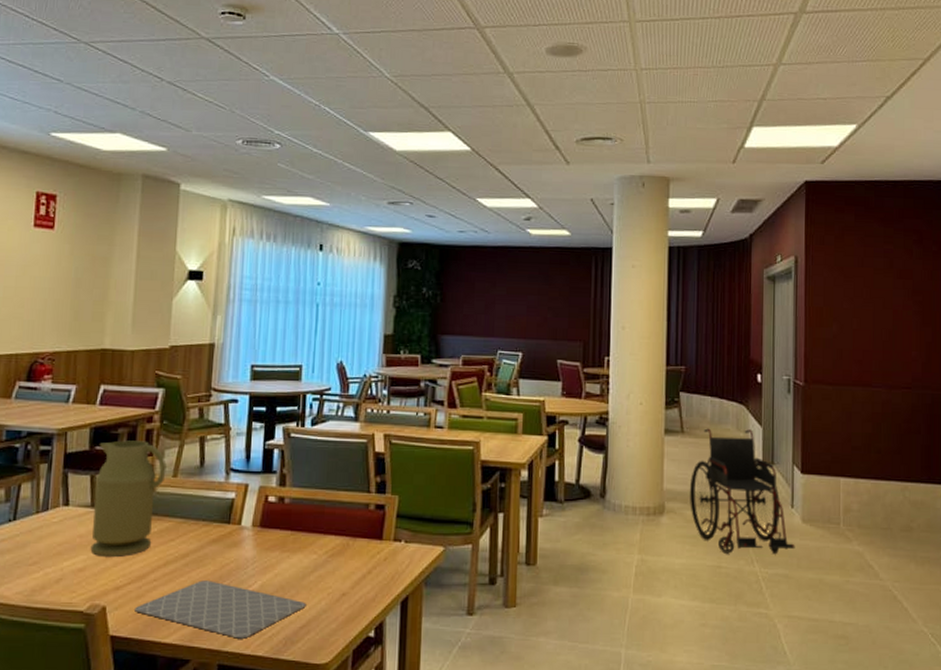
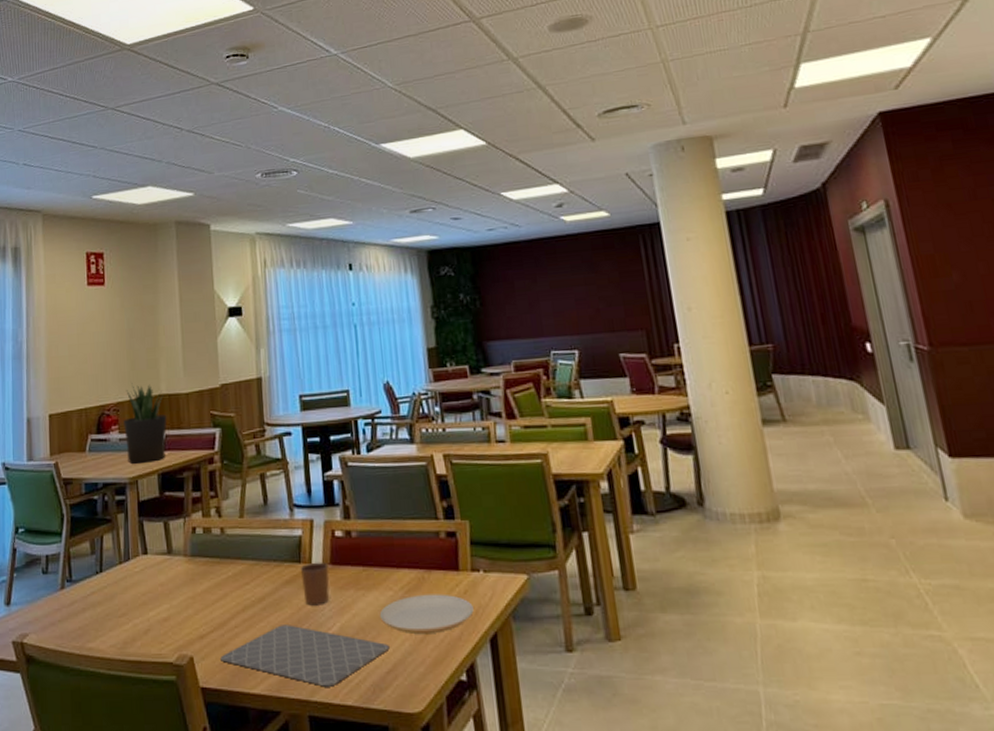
planter: none [58,334,108,416] -> present [123,383,167,464]
water jug: present [90,440,167,557] -> none [167,483,233,604]
cup: none [228,524,258,563] -> present [300,562,330,604]
plate: none [301,559,390,594] -> present [379,594,474,634]
wheelchair: present [690,428,795,555] -> none [805,409,962,563]

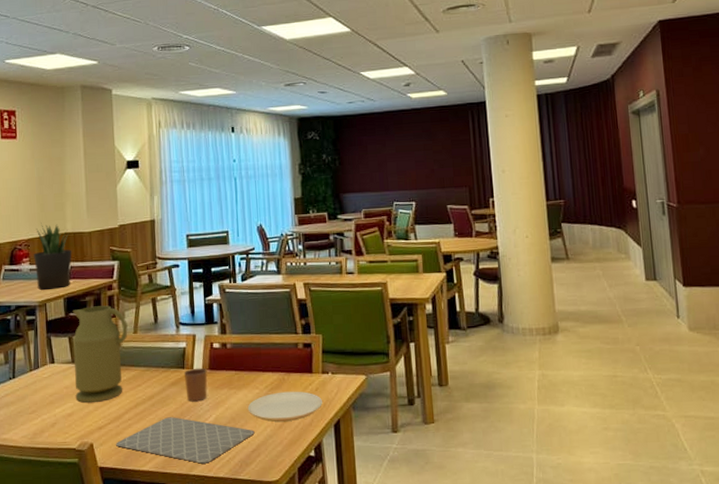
water jug: none [167,483,233,604] -> present [72,305,128,403]

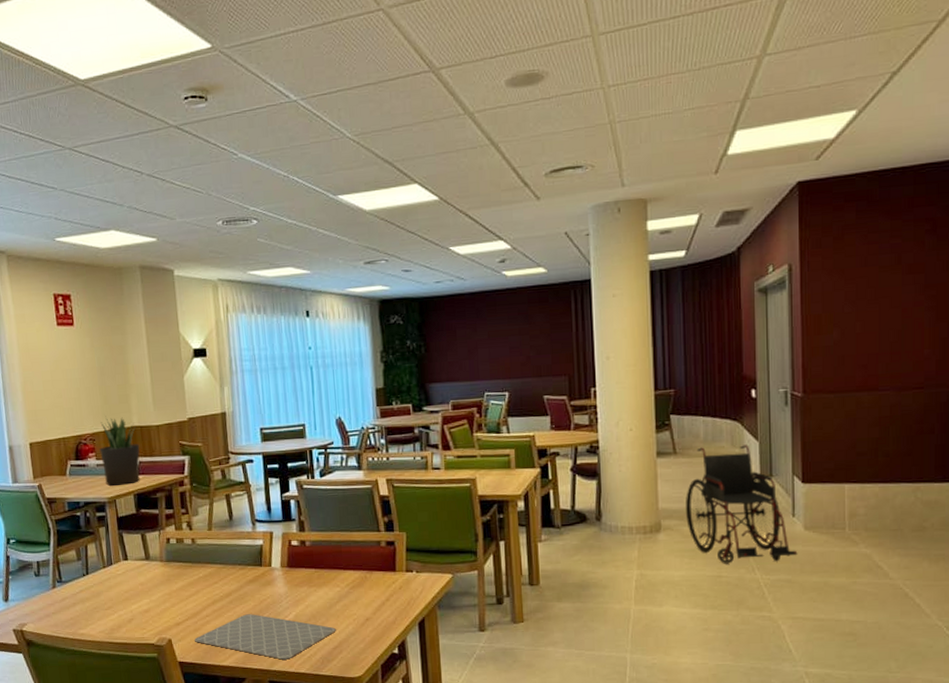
water jug: present [72,305,128,403] -> none [143,502,202,599]
cup: present [183,367,208,401] -> none [261,565,287,598]
plate: present [247,391,322,422] -> none [328,589,406,619]
wheelchair: none [579,251,685,364] -> present [686,445,798,564]

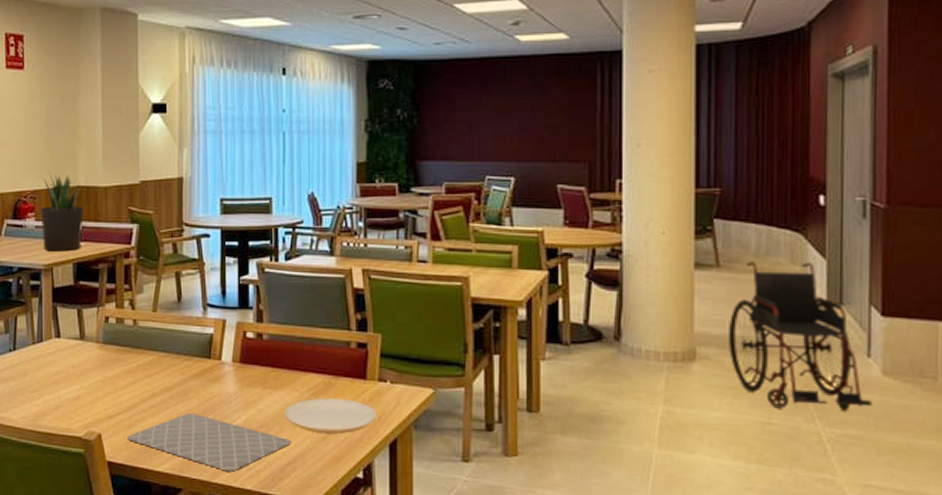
plate: none [328,589,406,619] -> present [284,398,376,434]

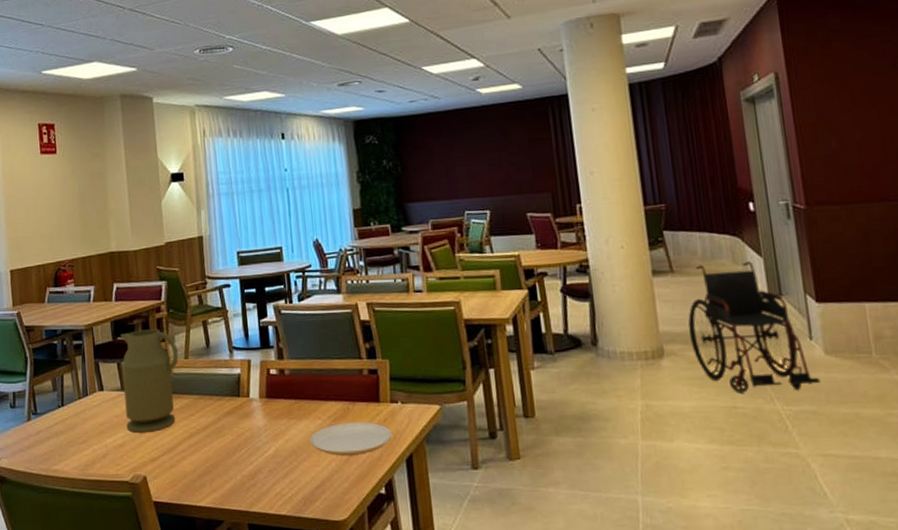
planter: present [40,172,84,252] -> none [78,242,118,313]
water jug: none [81,275,146,387] -> present [120,329,179,433]
placemat: present [127,413,291,472] -> none [170,449,318,500]

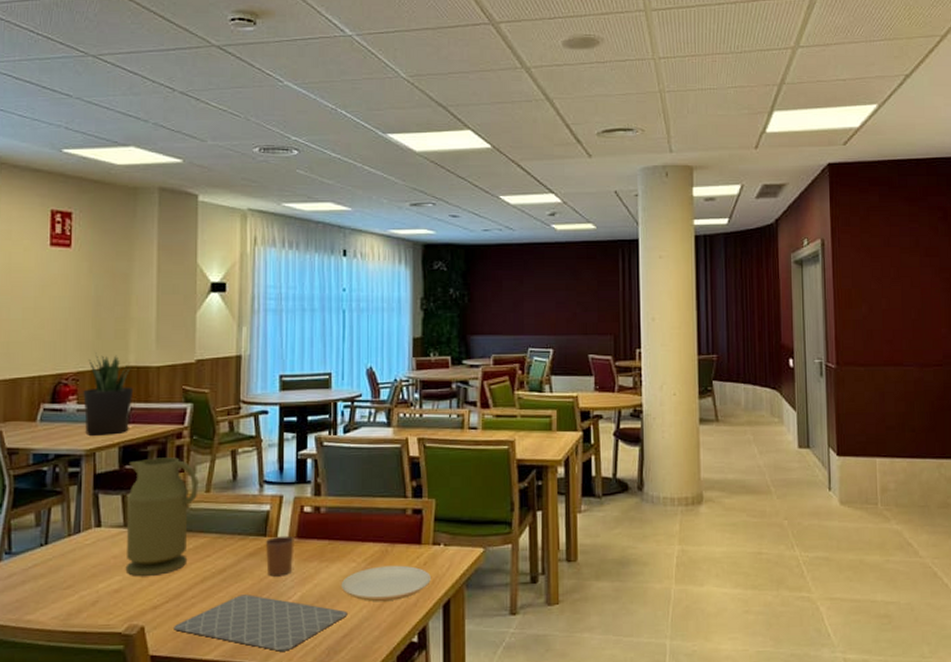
planter: none [78,242,118,313] -> present [83,352,134,435]
placemat: none [170,449,318,500] -> present [174,594,348,652]
cup: none [239,396,266,432] -> present [265,535,295,575]
wheelchair: present [688,261,821,393] -> none [727,414,834,540]

